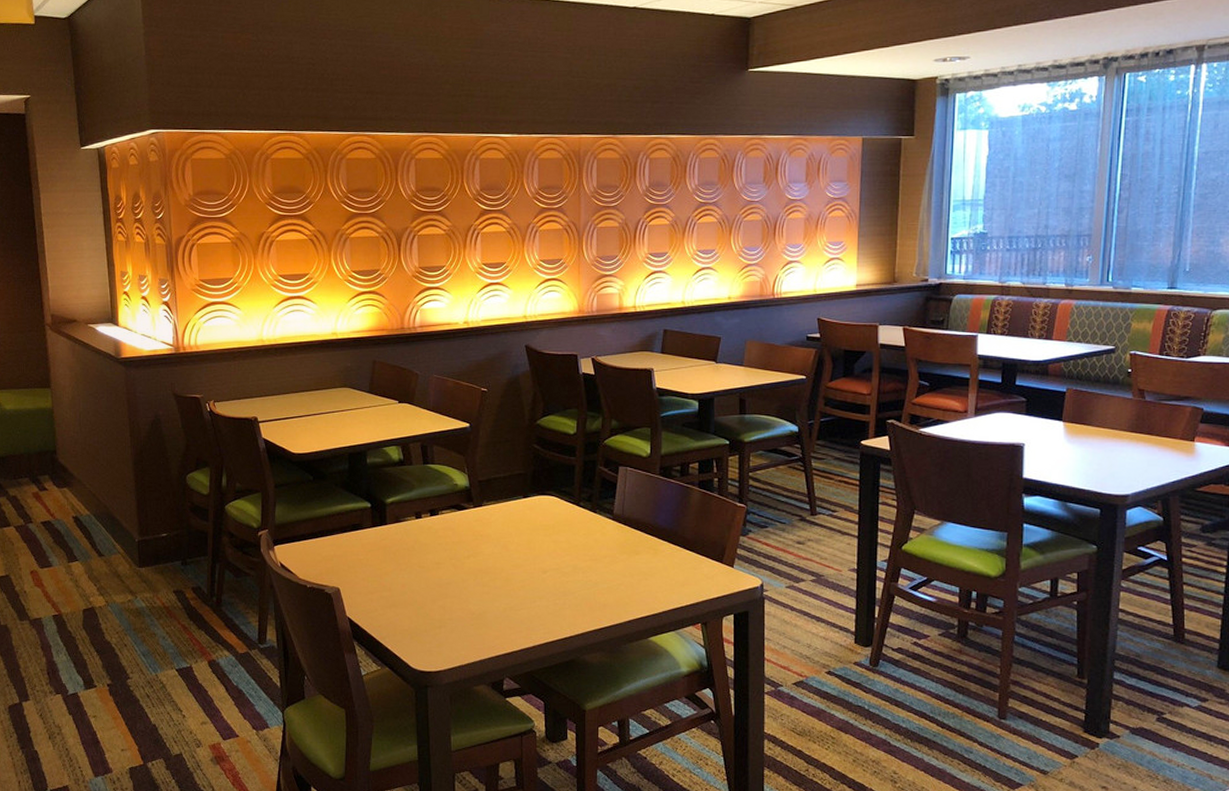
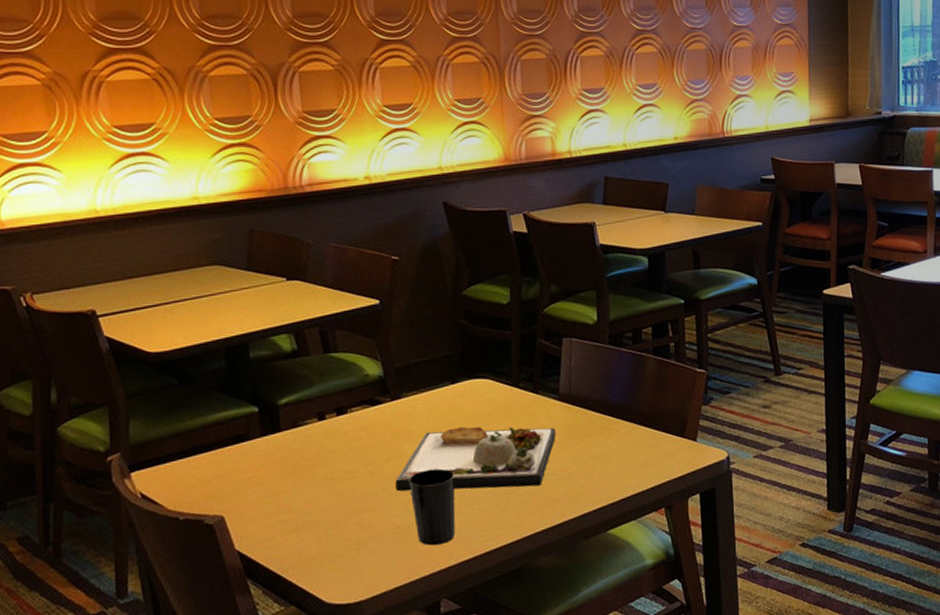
dinner plate: none [473,535,609,592] -> present [395,426,557,492]
cup: none [484,568,522,632] -> present [408,468,456,546]

